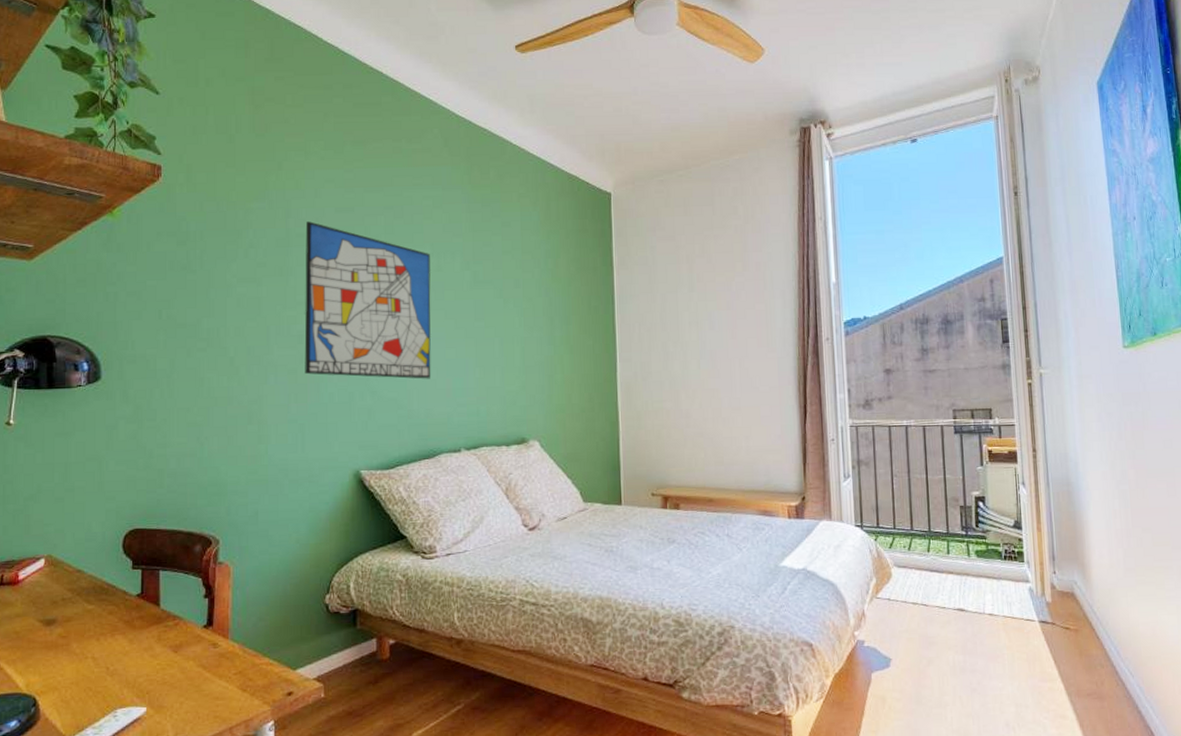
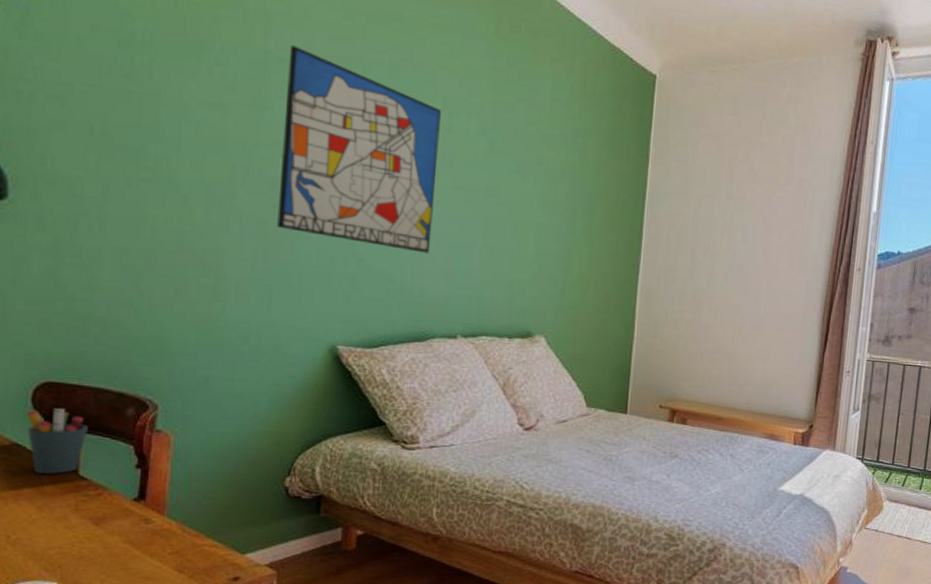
pen holder: none [119,551,166,610] -> present [27,408,88,474]

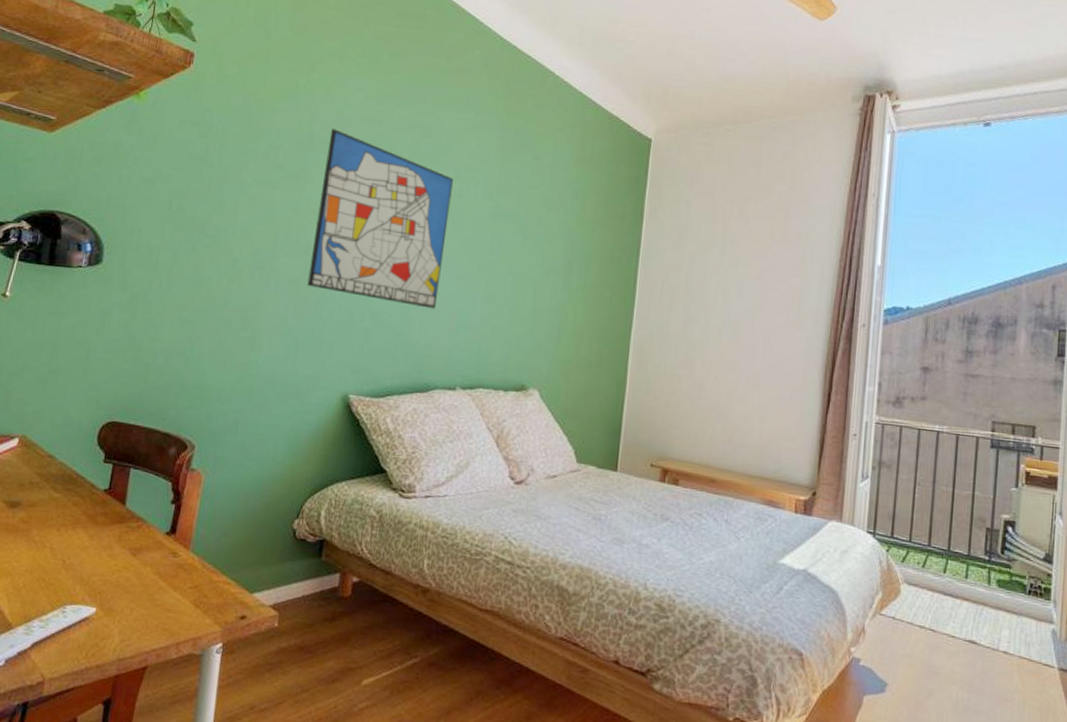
pen holder: present [27,408,88,474] -> none [91,445,138,506]

